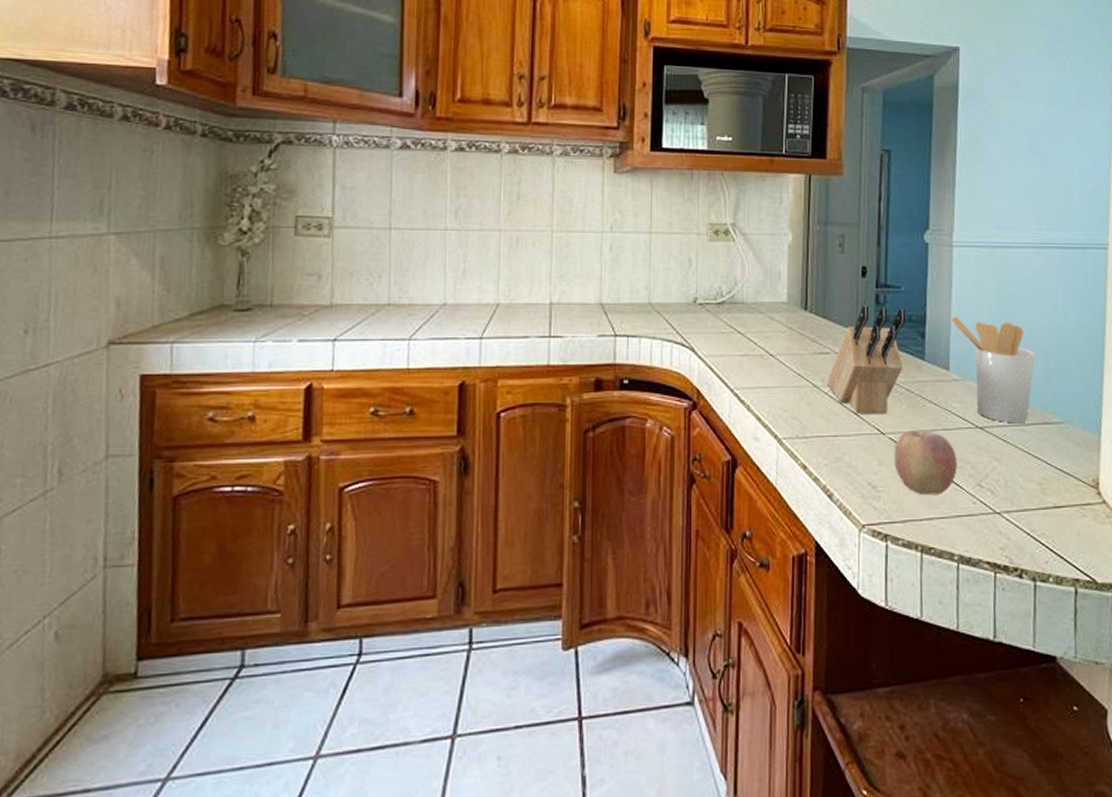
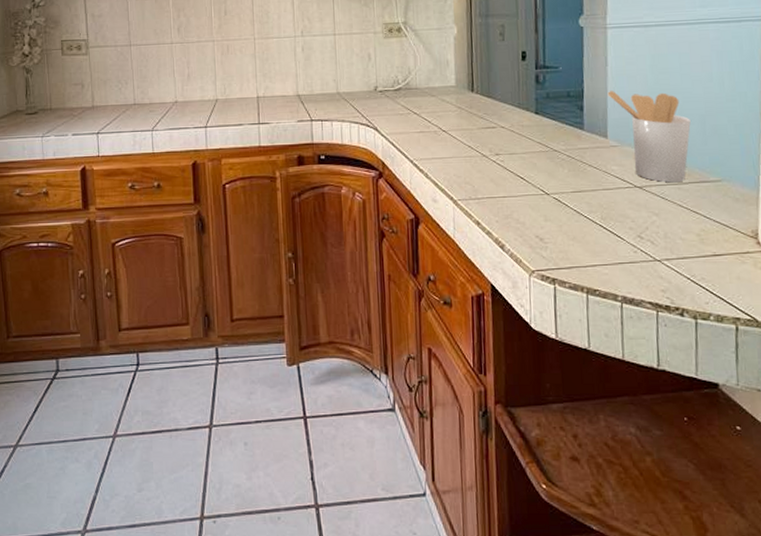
knife block: present [827,305,906,415] -> none [495,84,565,178]
fruit: present [894,431,957,496] -> none [558,191,618,246]

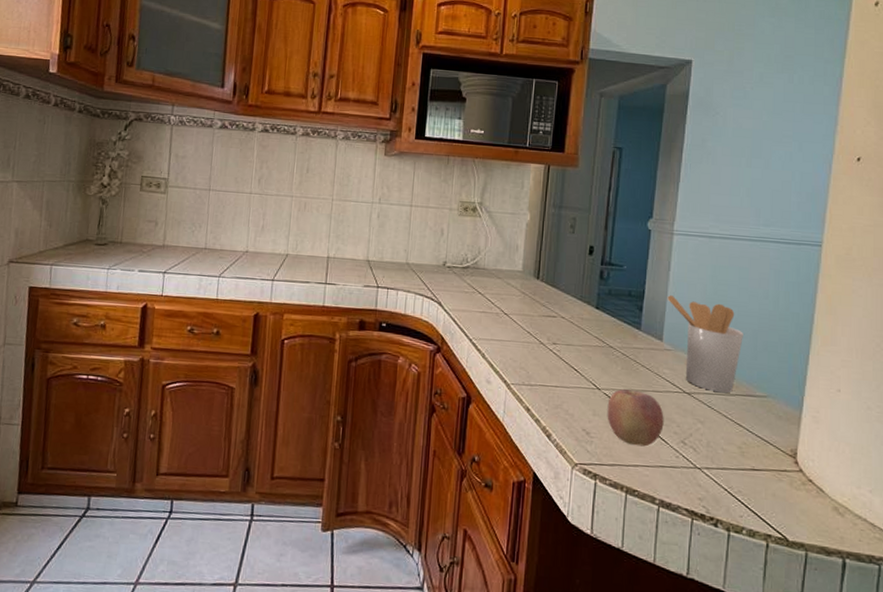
fruit: none [558,191,618,246] -> present [607,389,664,447]

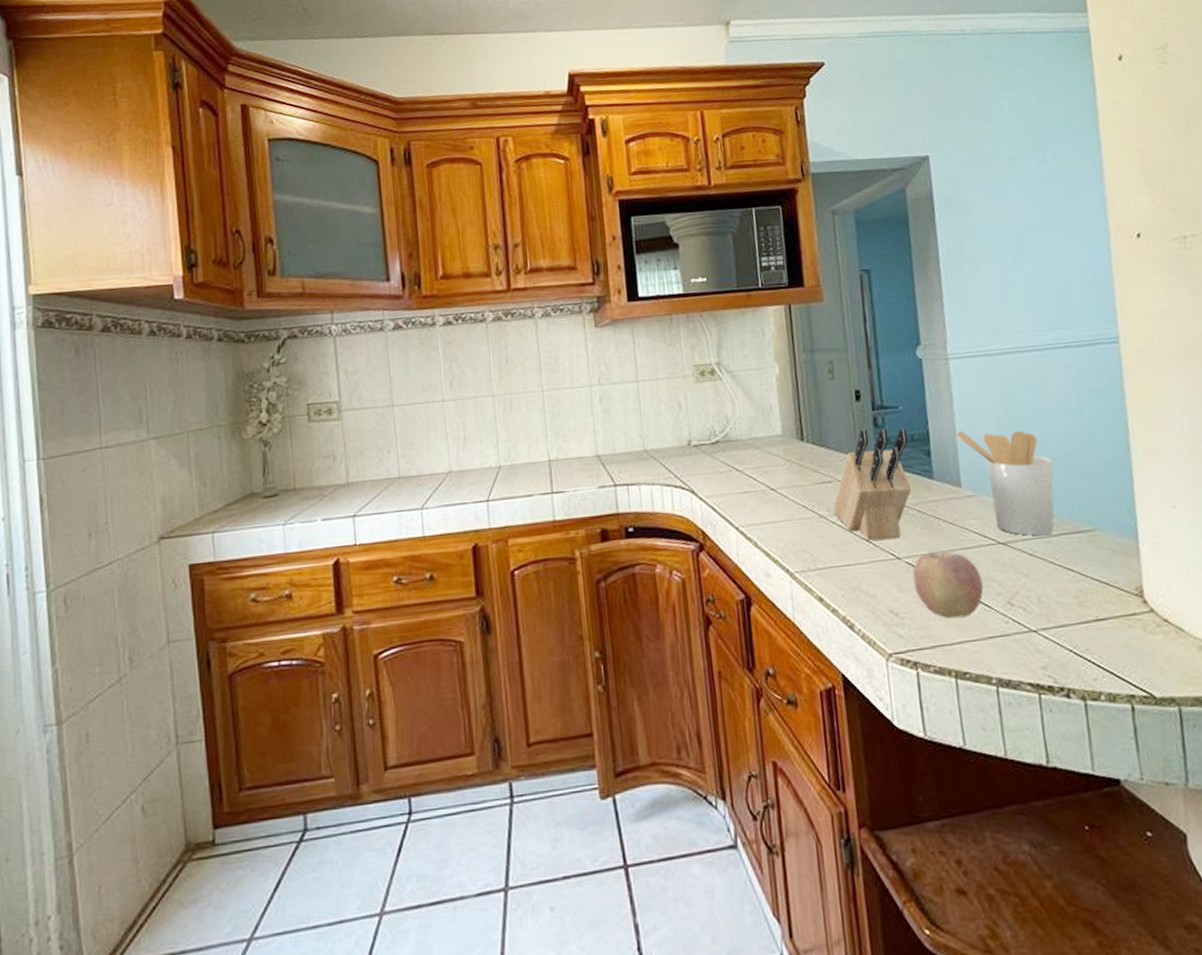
knife block: none [552,278,627,373] -> present [833,428,912,540]

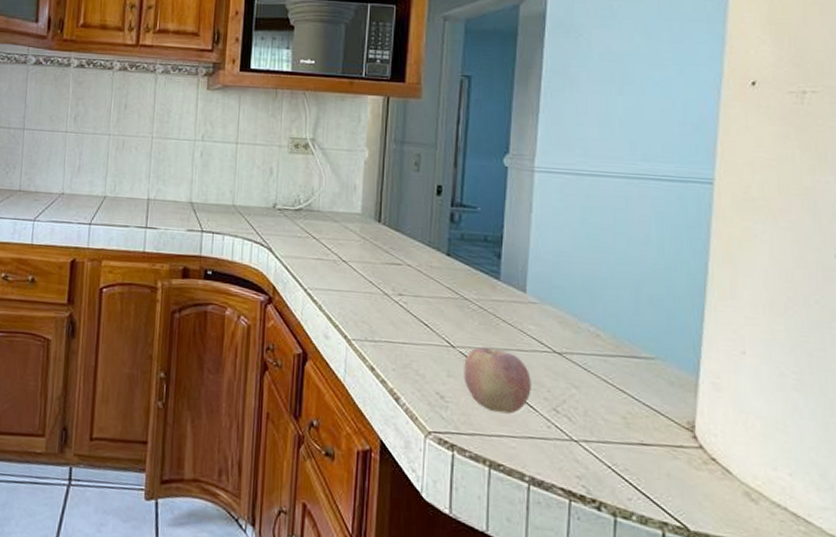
knife block: present [833,428,912,540] -> none [398,222,482,329]
utensil holder: present [956,430,1055,536] -> none [530,241,623,353]

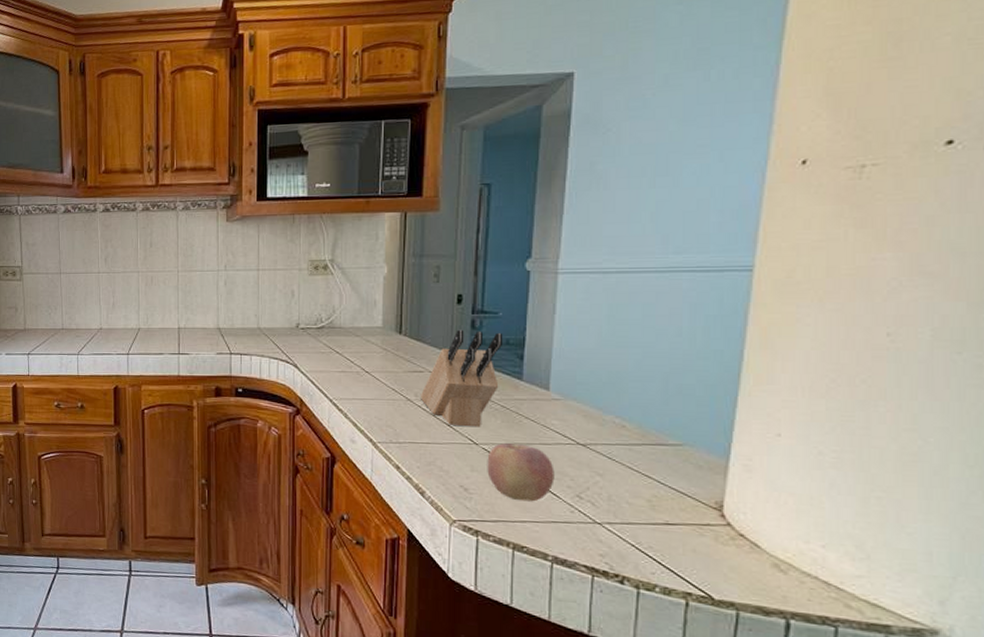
knife block: none [398,222,482,329] -> present [421,329,503,428]

